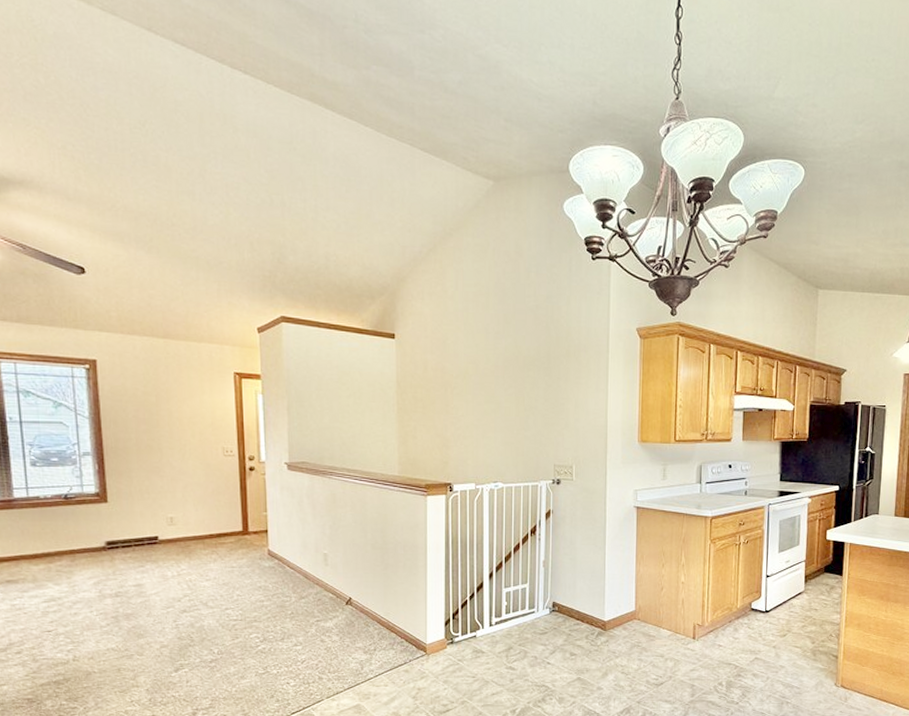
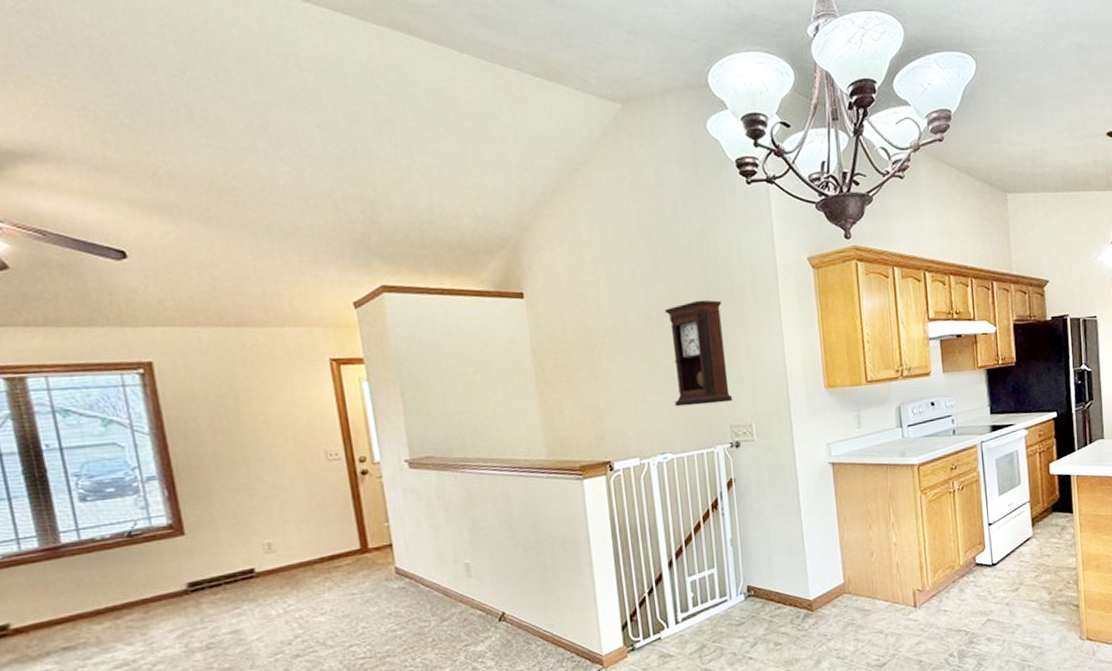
pendulum clock: none [509,355,559,445] -> present [664,299,733,407]

